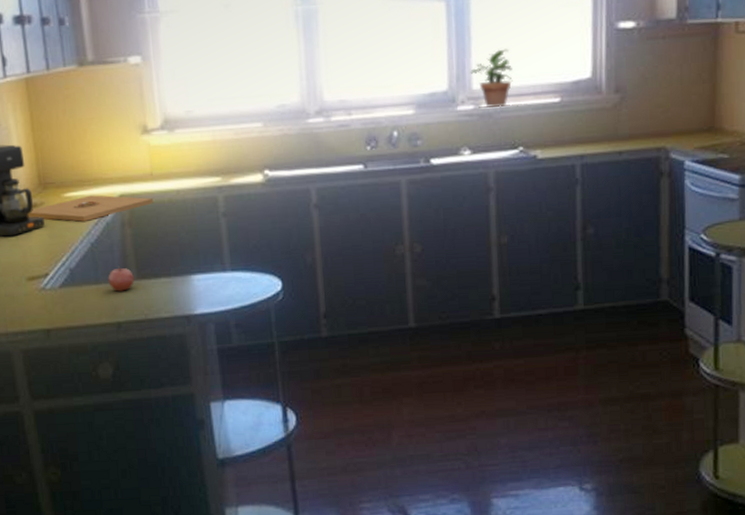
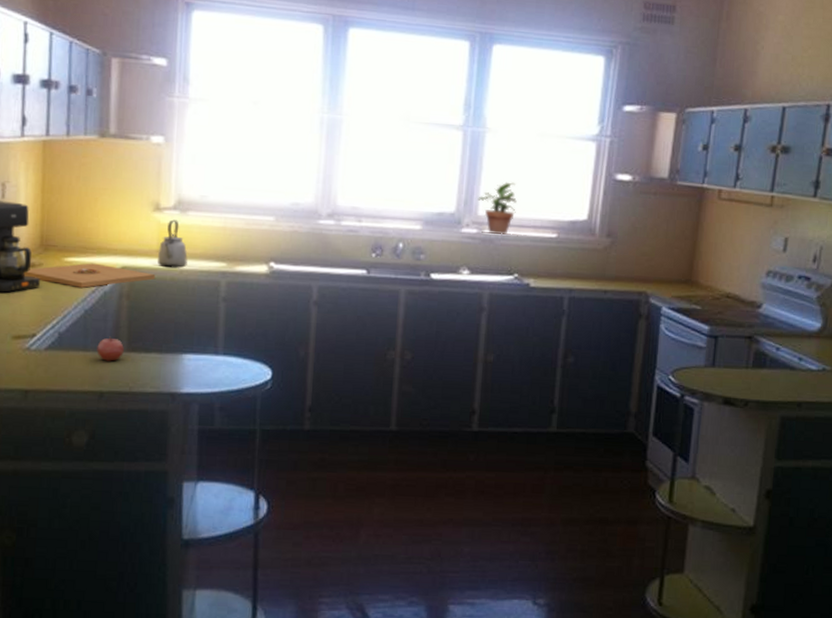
kettle: none [152,140,183,191] -> present [158,219,188,269]

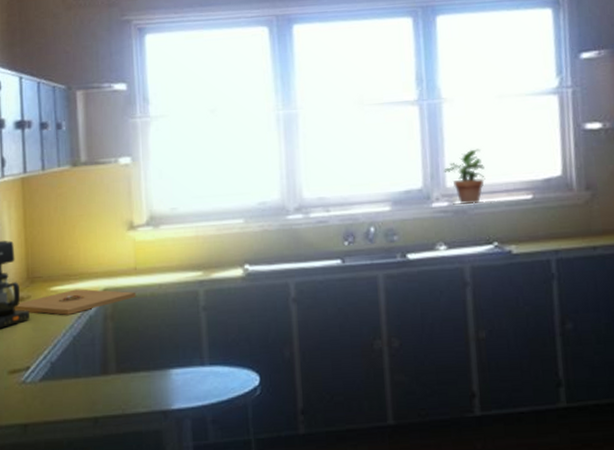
fruit: present [96,336,124,361] -> none [87,360,113,386]
kettle: present [158,219,188,269] -> none [136,235,165,285]

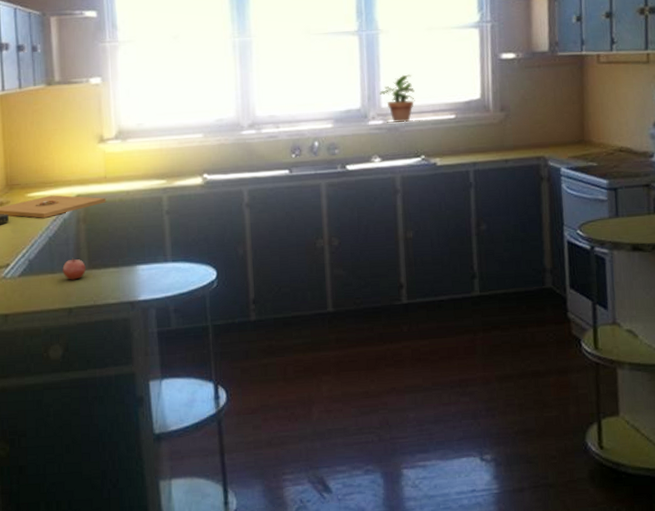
fruit: none [87,360,113,386] -> present [62,257,86,280]

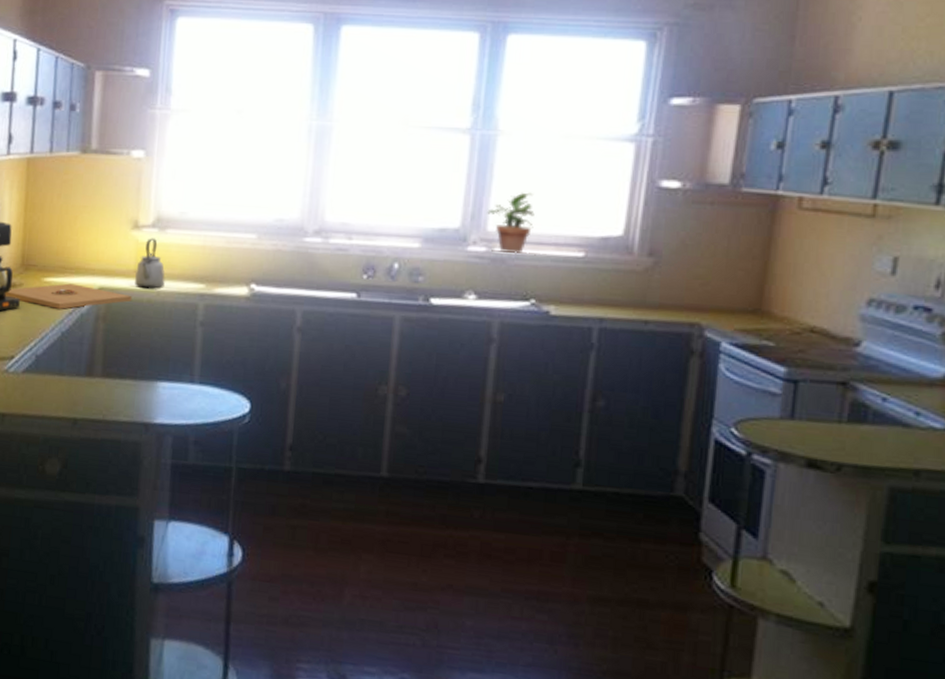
fruit: present [62,257,86,280] -> none [72,360,99,387]
kettle: none [106,148,132,191] -> present [135,238,165,290]

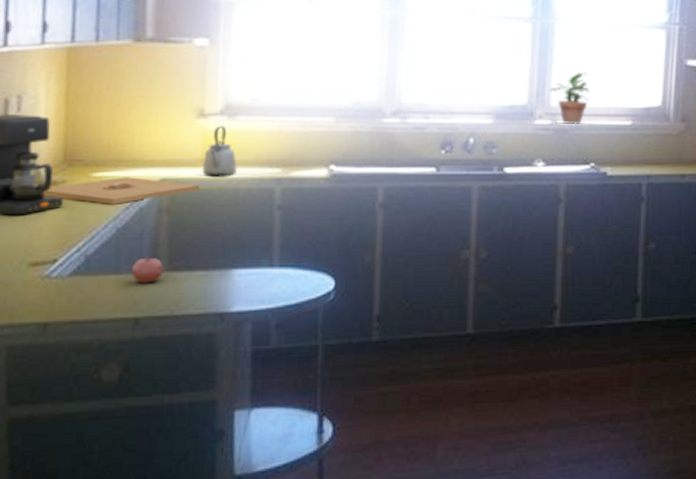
fruit: none [72,360,99,387] -> present [131,256,164,283]

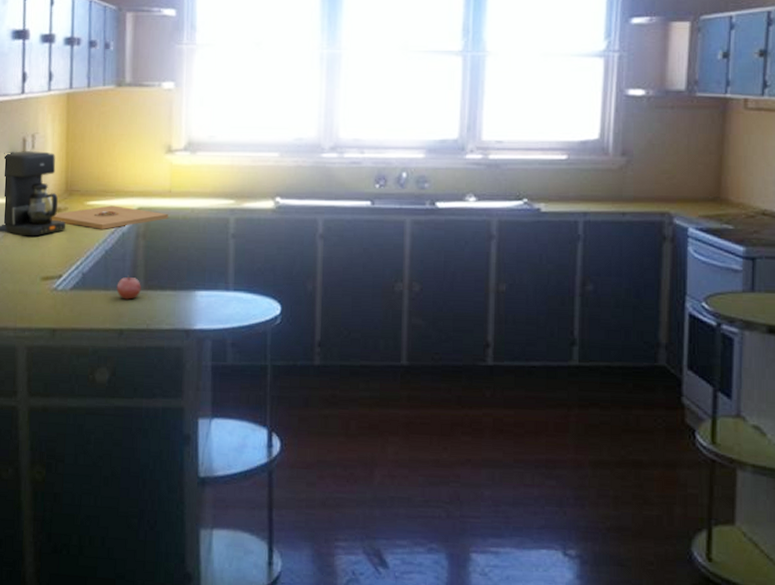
kettle: present [203,125,237,178] -> none [171,160,198,208]
potted plant: present [550,72,590,125] -> none [481,104,522,160]

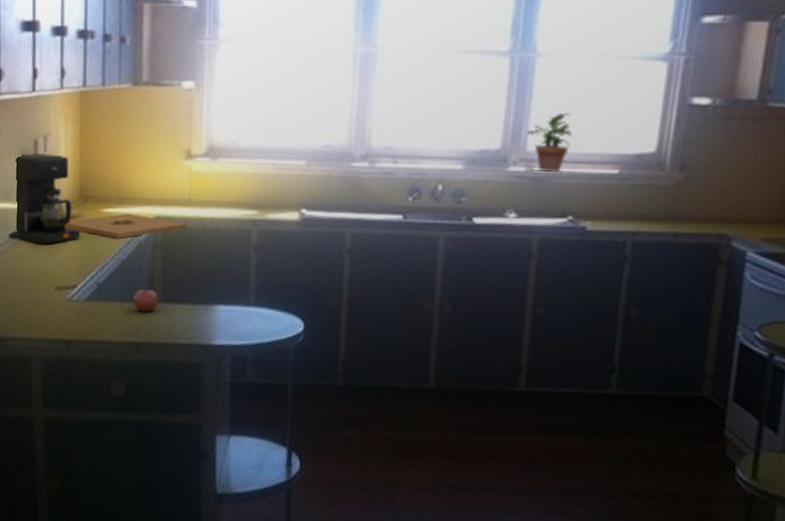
potted plant: none [481,104,522,160] -> present [526,112,572,173]

